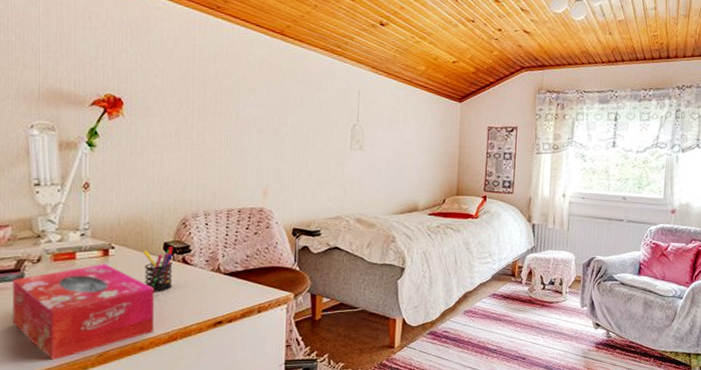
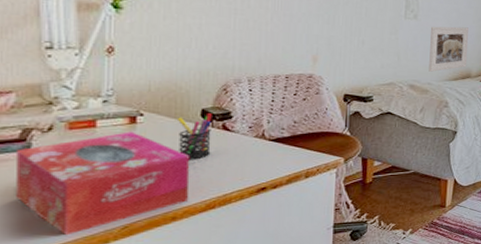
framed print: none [375,157,415,205] -> present [429,26,469,72]

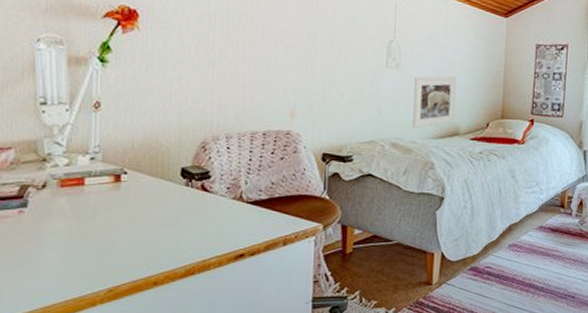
tissue box: present [16,131,191,236] -> none [15,190,171,297]
pen holder: present [176,113,212,160] -> none [157,172,191,222]

